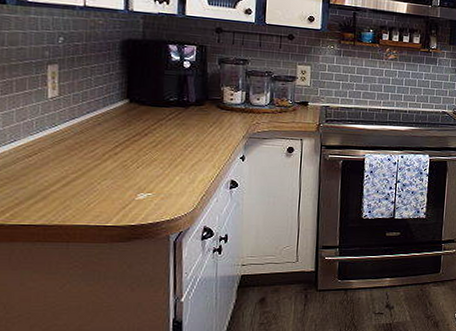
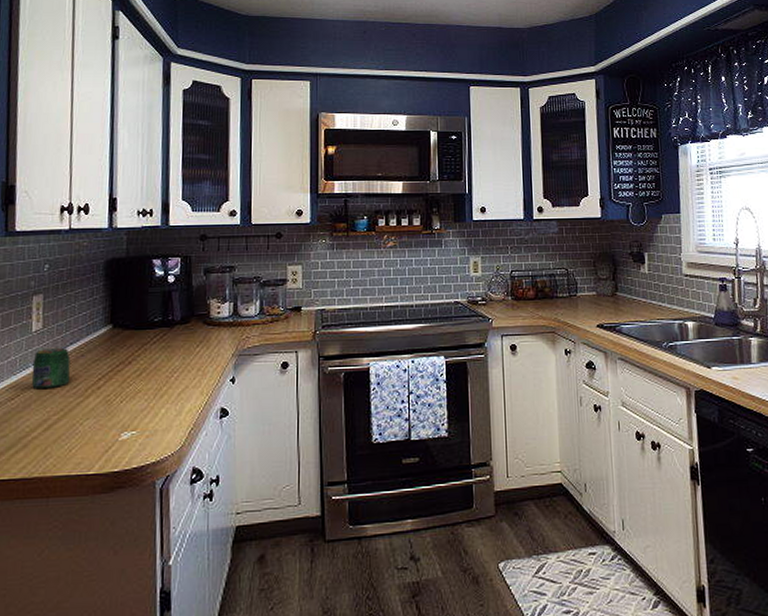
jar: none [49,115,88,150] -> present [31,348,71,390]

